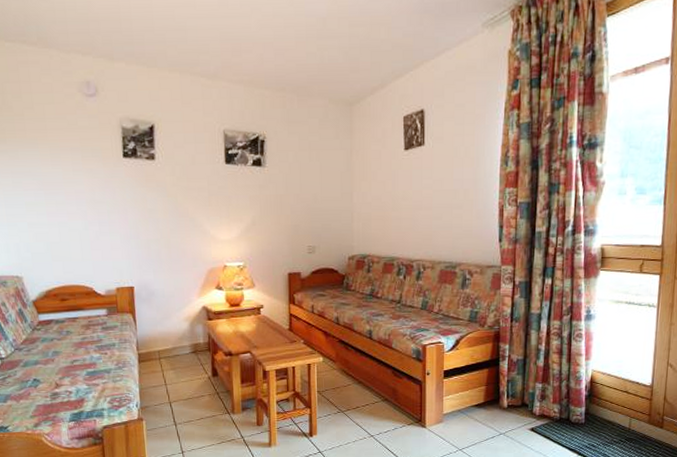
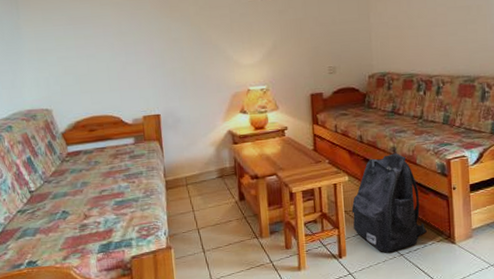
backpack: none [324,336,398,434] -> present [351,153,427,253]

